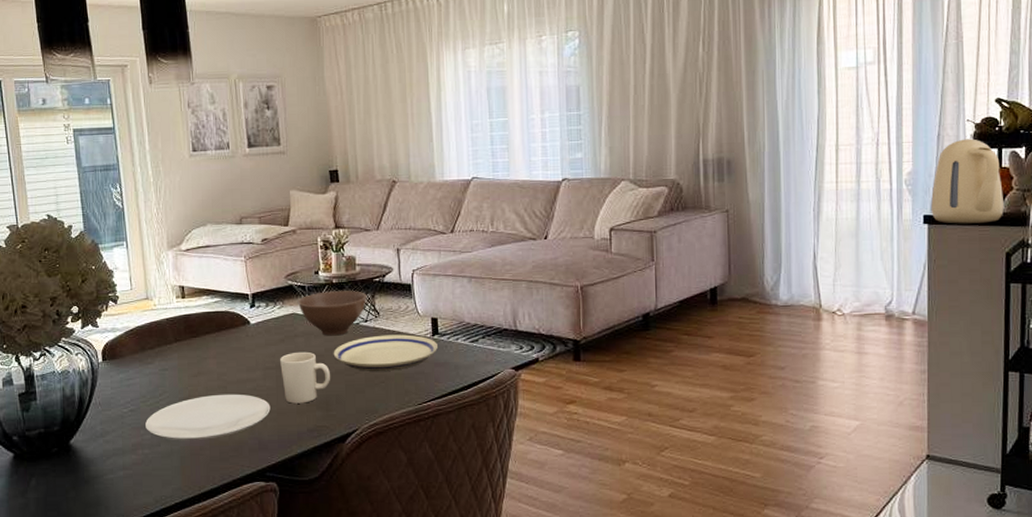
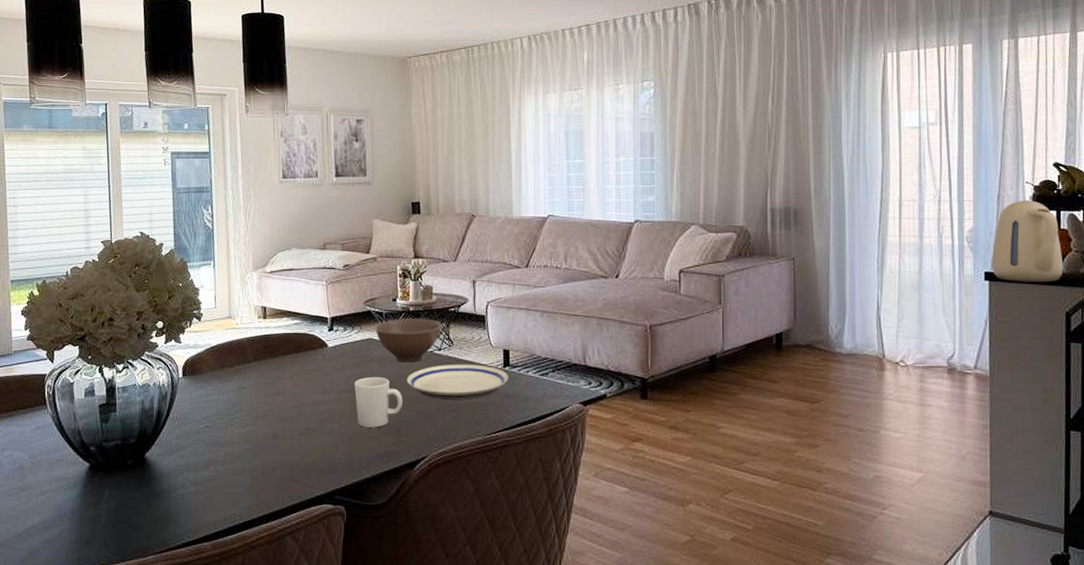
plate: present [145,394,271,440] -> none [220,414,343,459]

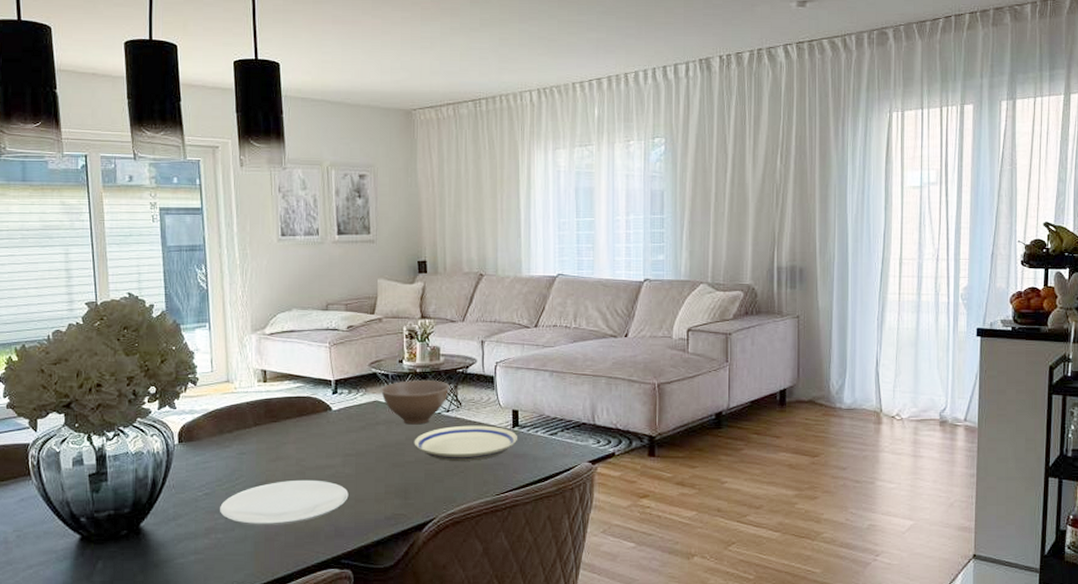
plate: none [220,414,343,459] -> present [220,479,349,525]
mug: present [354,376,403,428] -> none [360,439,411,491]
kettle: present [992,200,1063,283] -> none [984,258,1048,338]

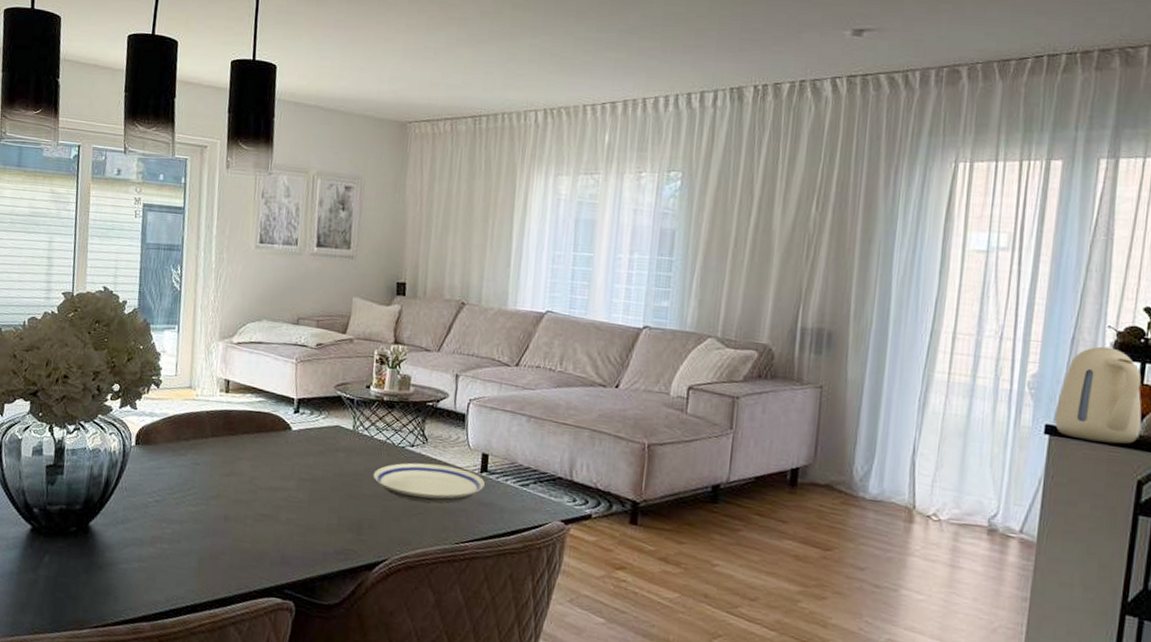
plate: present [220,479,349,525] -> none [168,497,300,544]
bowl: present [380,380,450,425] -> none [343,408,418,457]
kettle: none [984,258,1048,338] -> present [1055,346,1142,445]

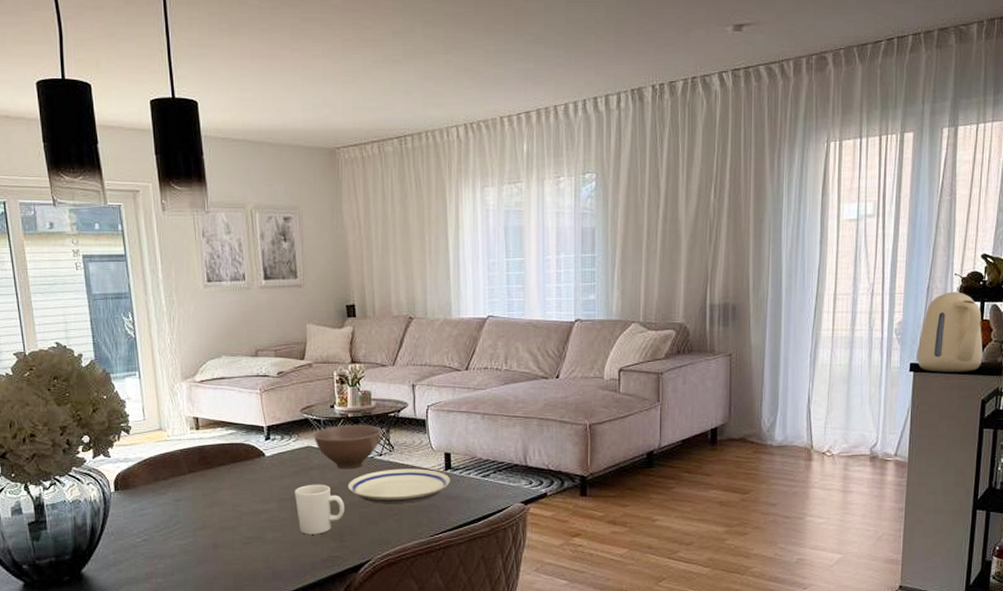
mug: none [315,467,368,523] -> present [295,484,345,535]
bowl: none [343,408,418,457] -> present [312,425,382,469]

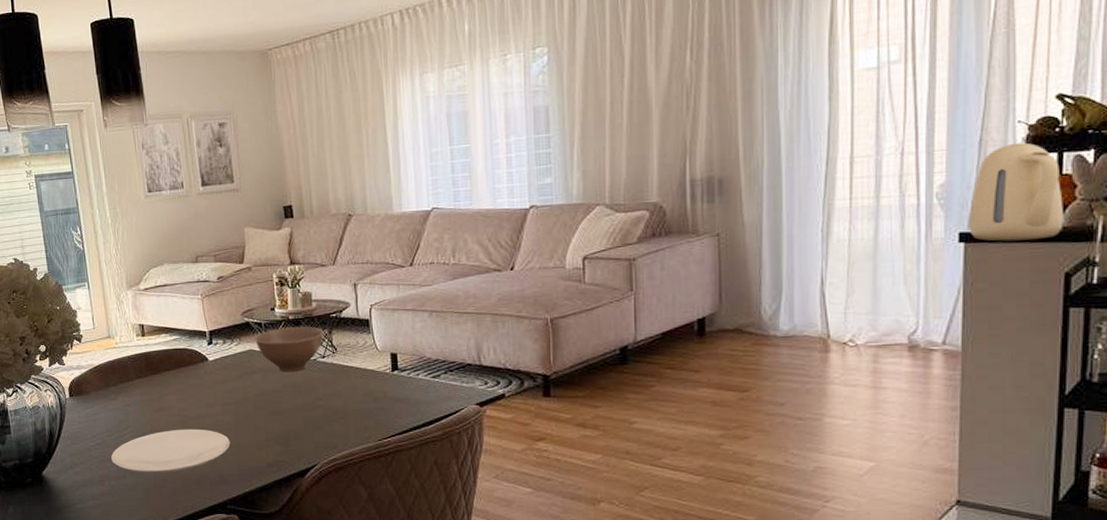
plate: none [159,524,285,569] -> present [111,429,230,473]
mug: present [295,484,345,535] -> none [238,387,289,439]
plate: present [347,468,450,504] -> none [291,370,397,407]

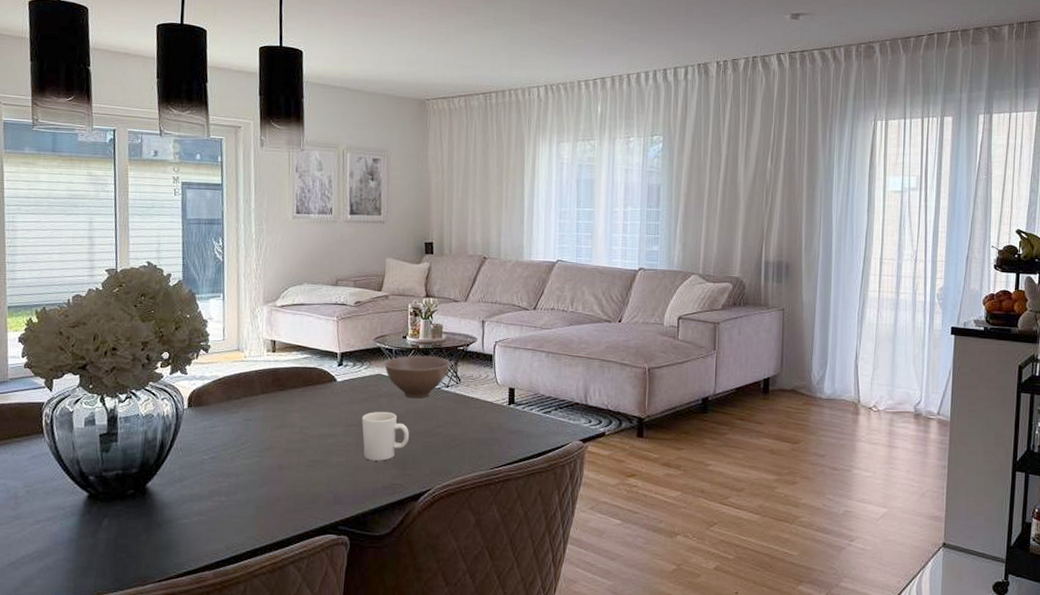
plate: present [111,429,230,473] -> none [224,447,349,491]
mug: none [238,387,289,439] -> present [362,411,410,461]
kettle: present [969,142,1063,242] -> none [958,262,1019,338]

